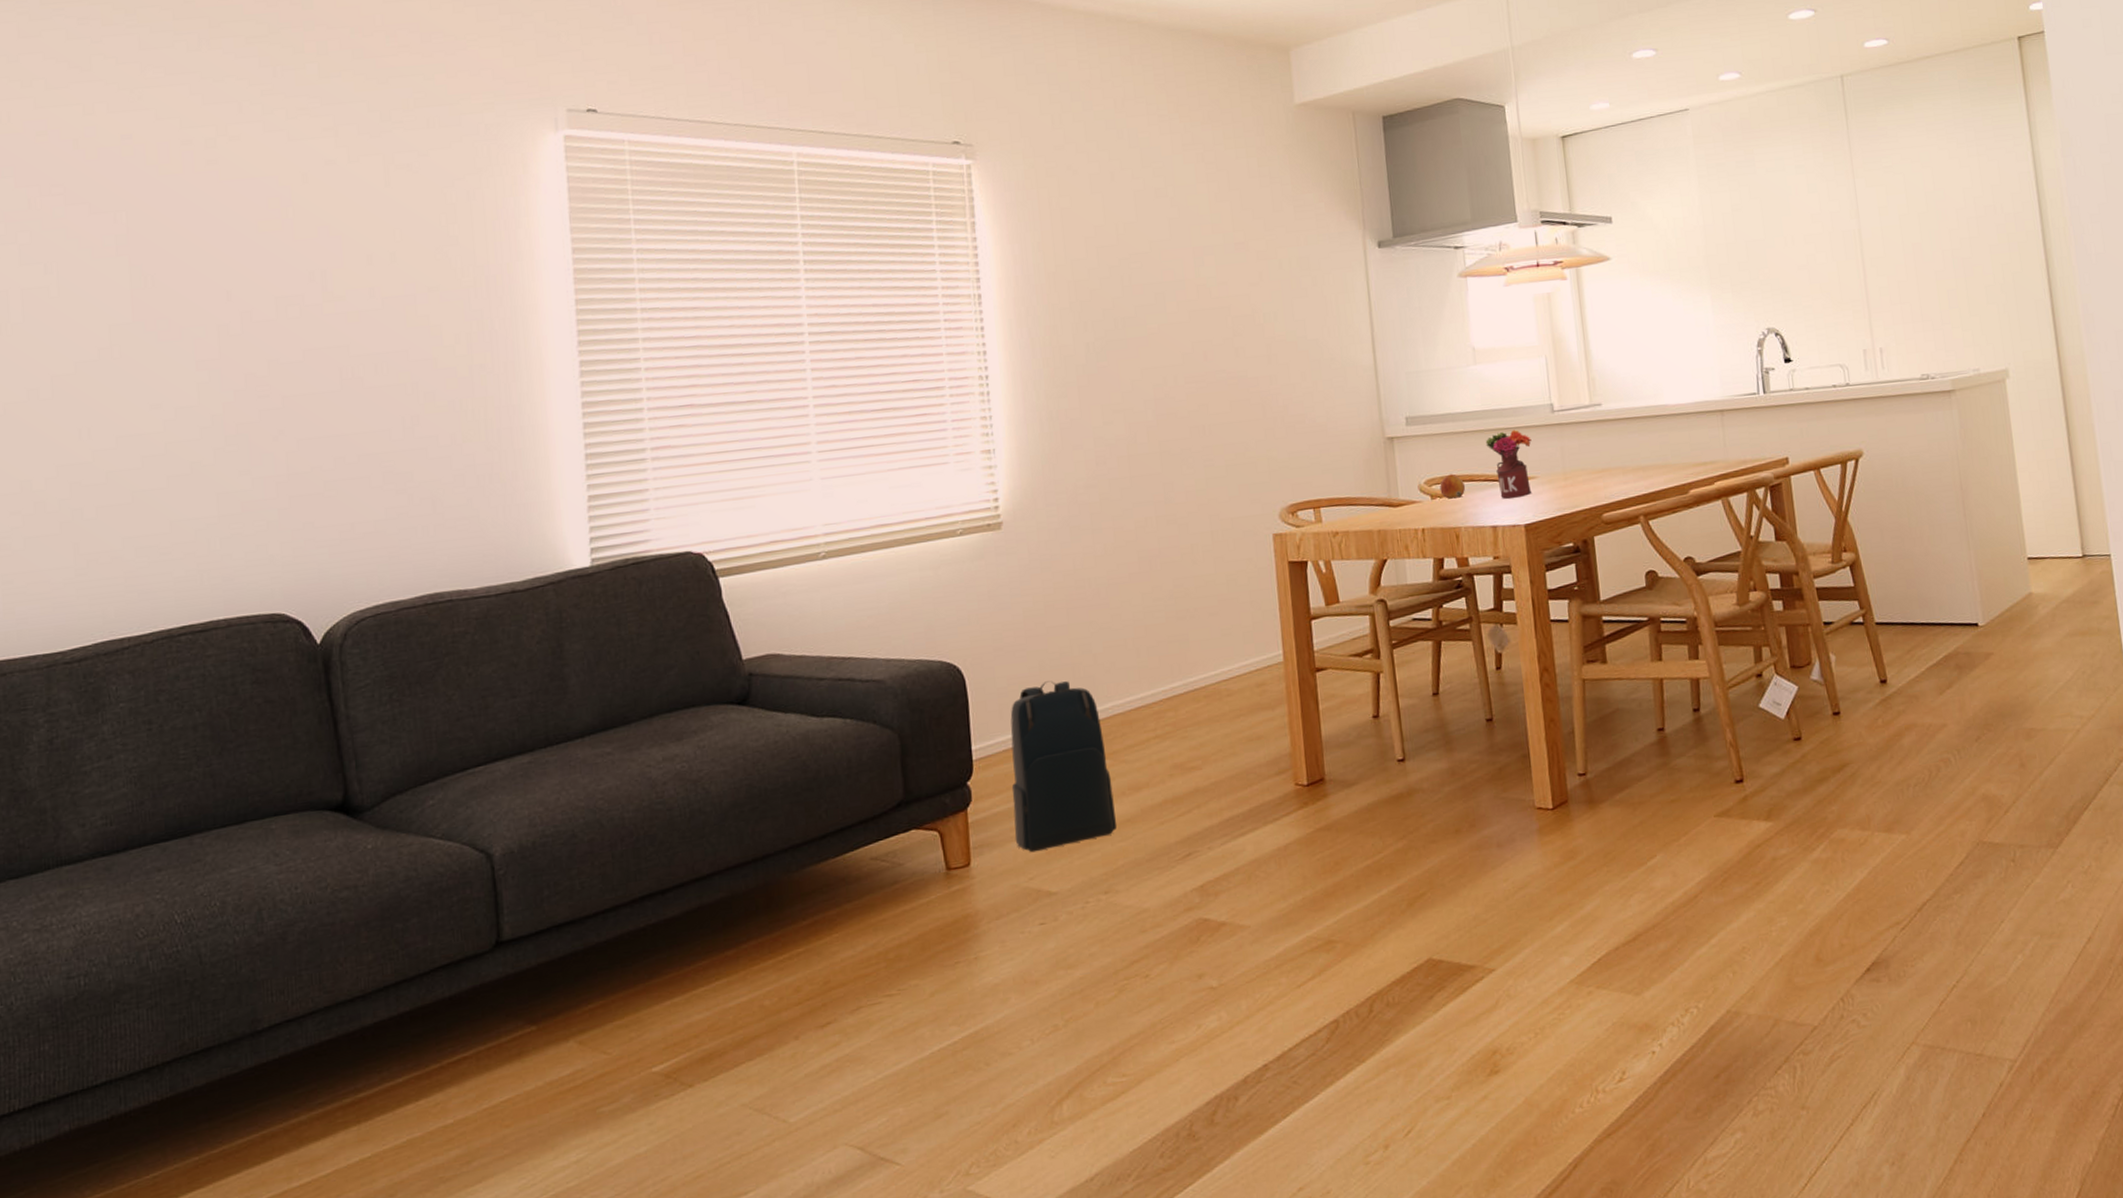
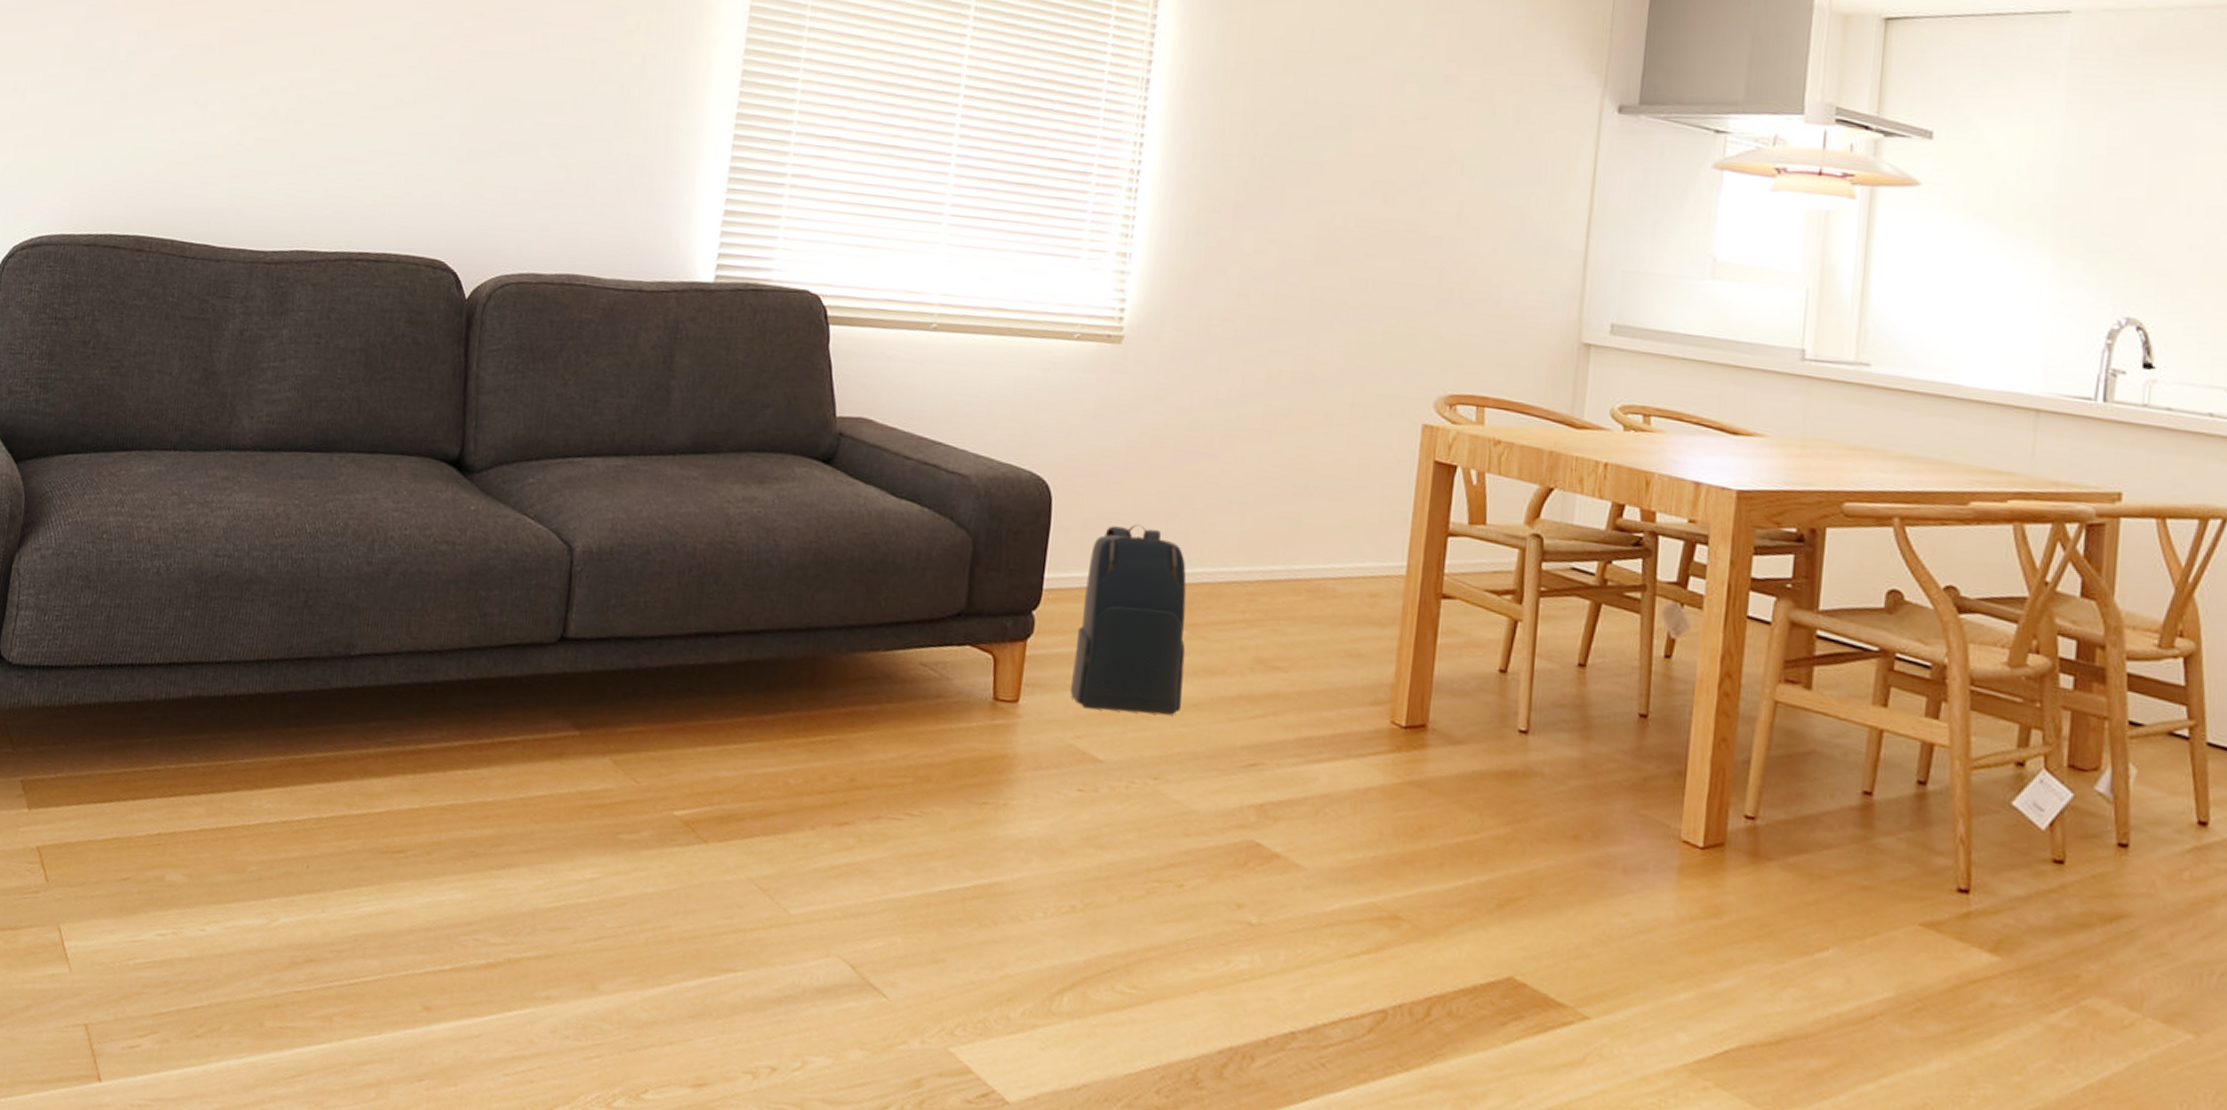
fruit: present [1440,473,1466,499] -> none [1637,405,1671,437]
flower arrangement: present [1485,429,1532,500] -> none [1706,369,1768,456]

